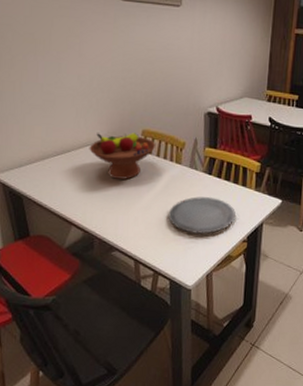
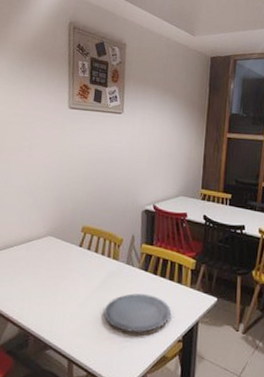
fruit bowl: present [89,132,157,180] -> none [30,229,95,275]

